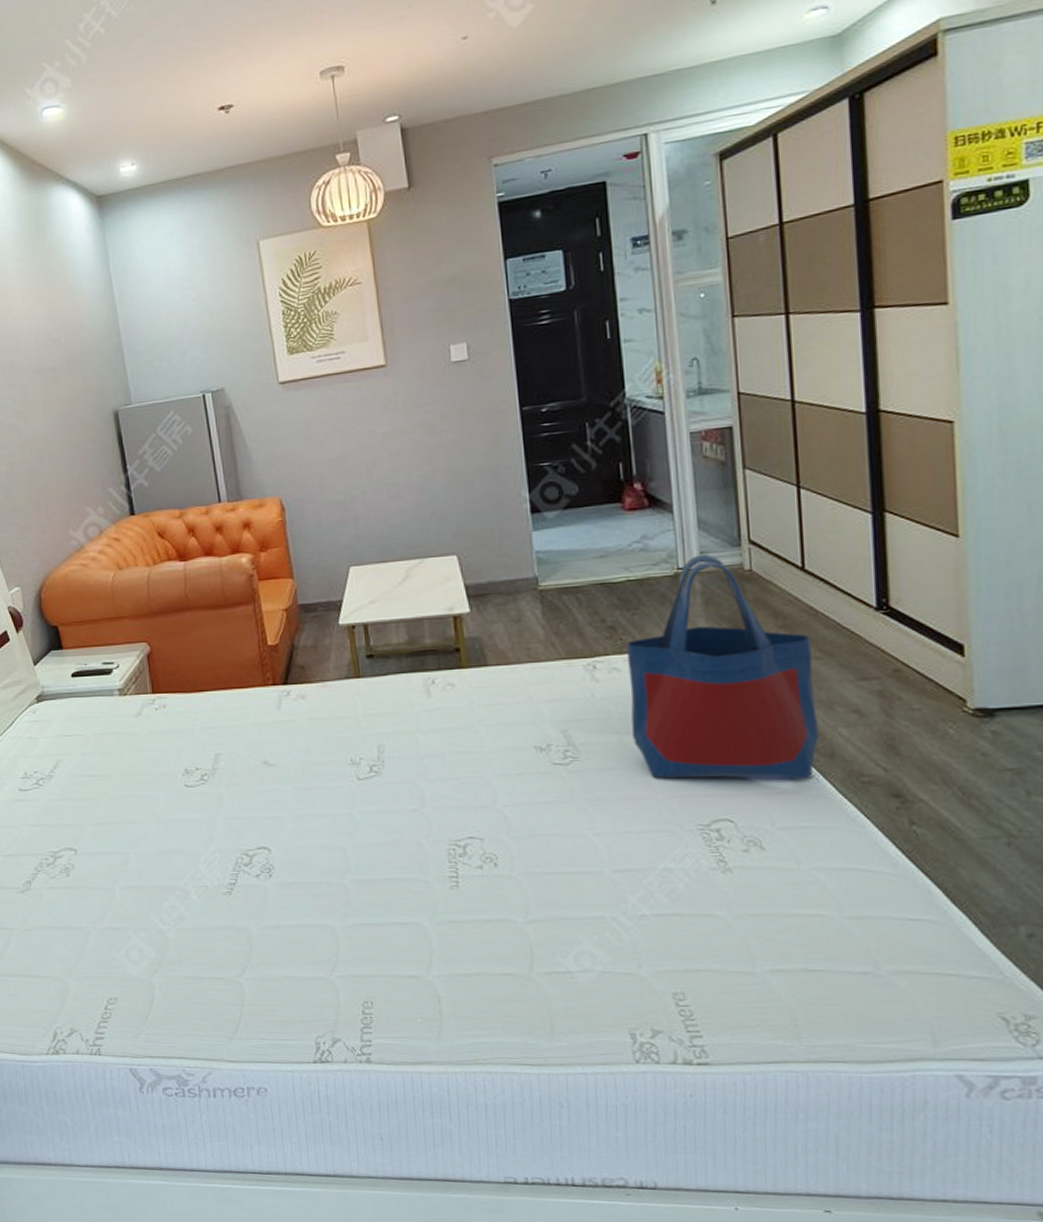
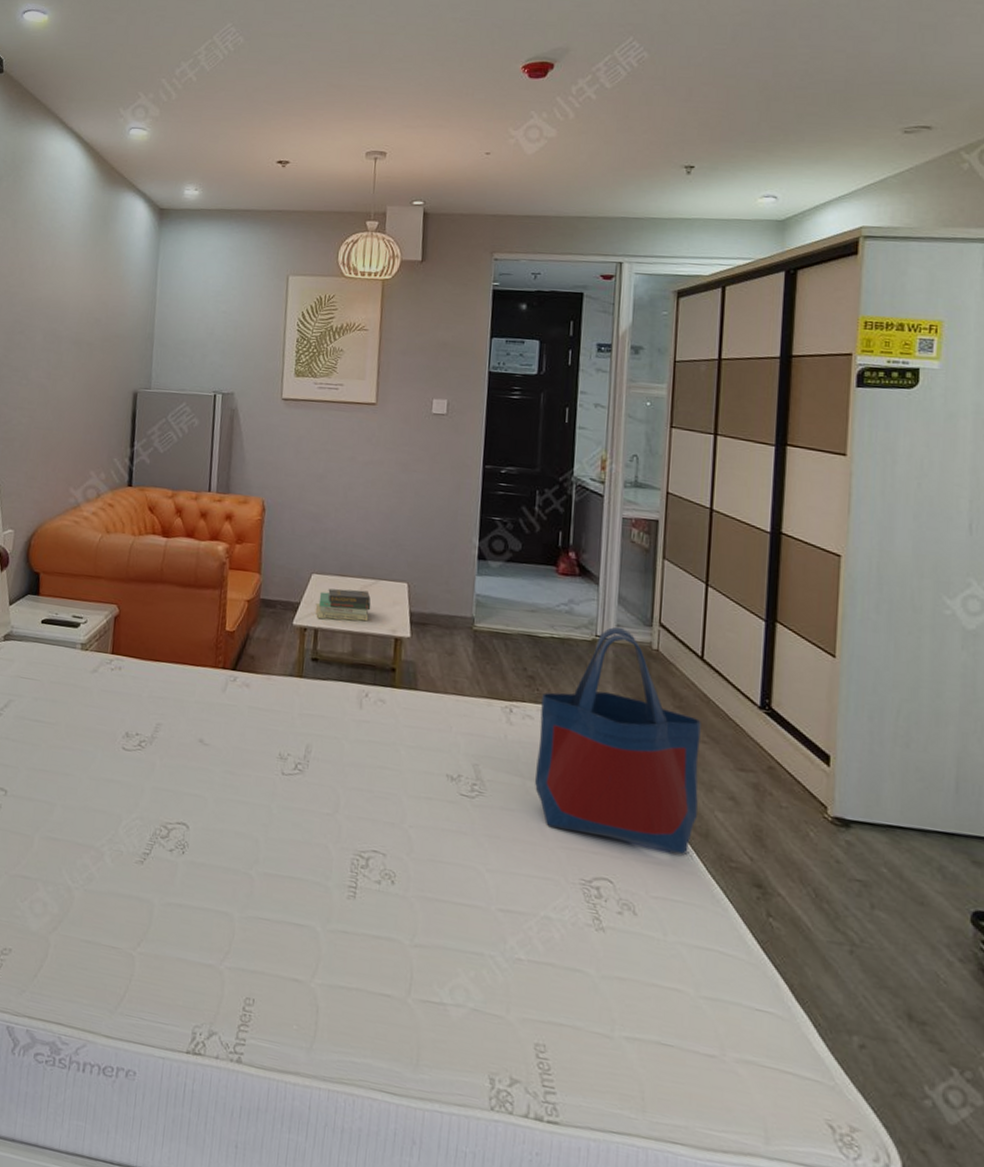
books: none [360,572,421,613] -> present [315,588,371,622]

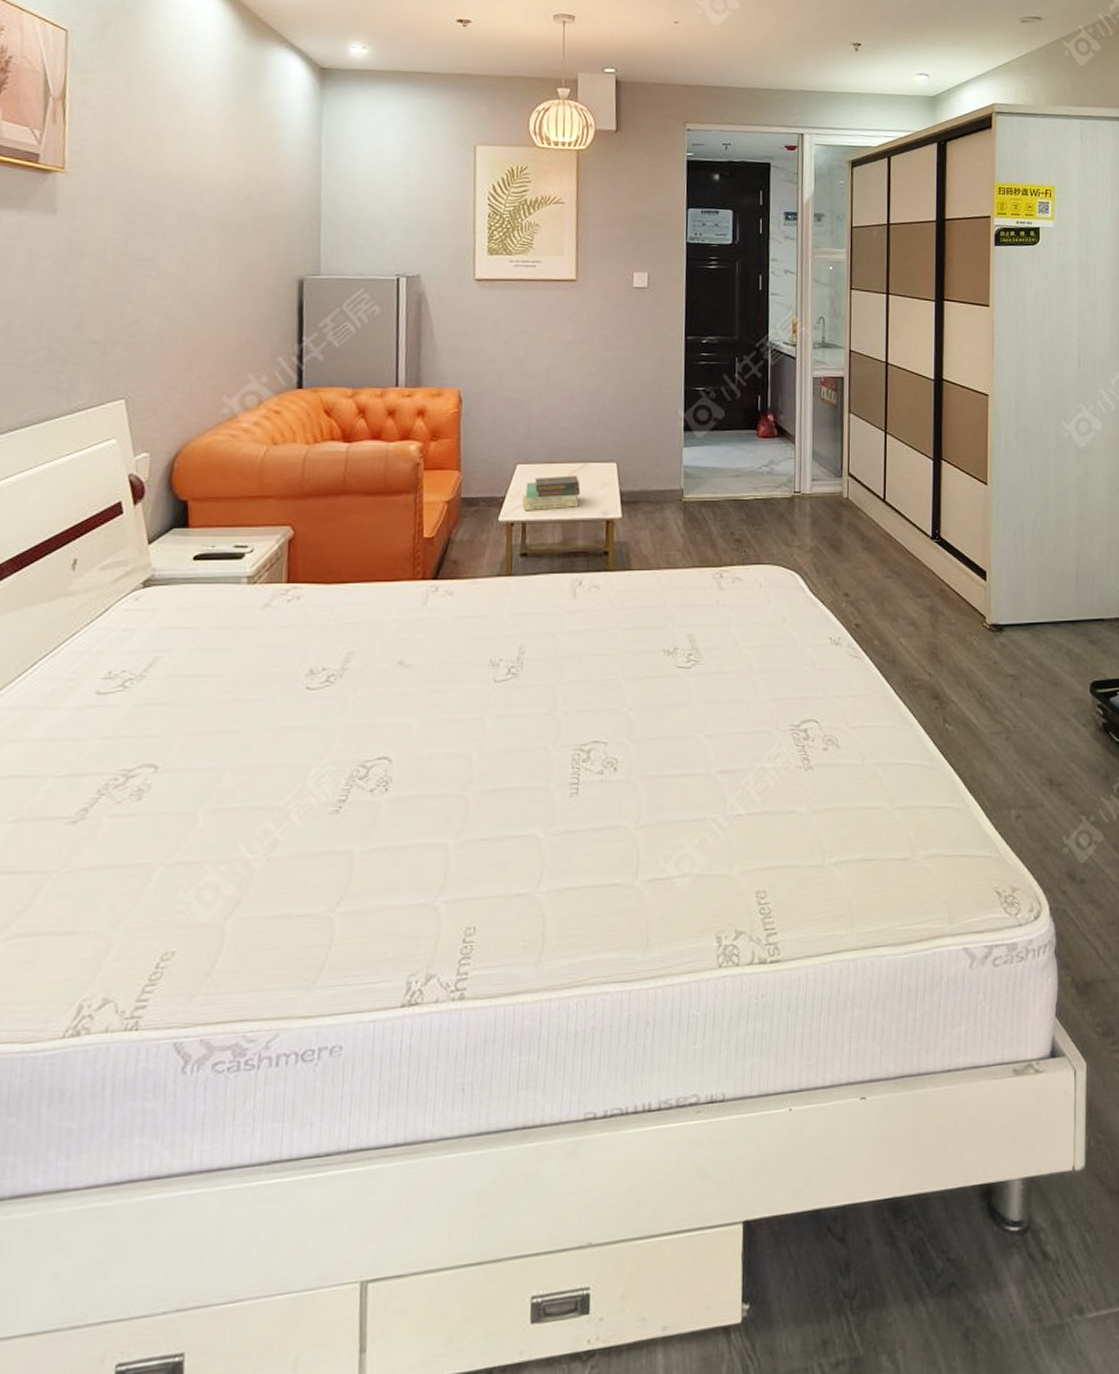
tote bag: present [534,626,701,856] -> none [745,481,886,684]

